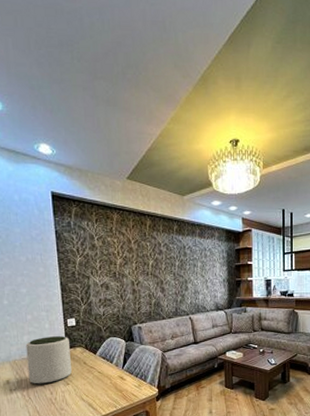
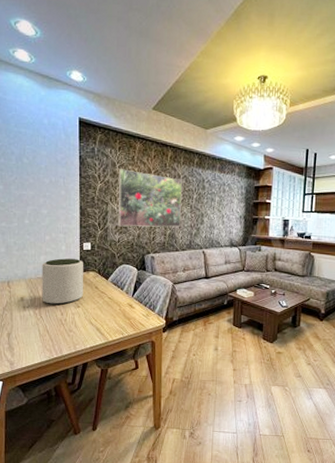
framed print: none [98,241,165,300] -> present [118,169,182,228]

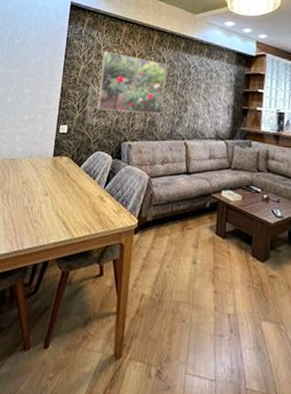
plant pot: present [42,258,83,305] -> none [11,140,58,191]

